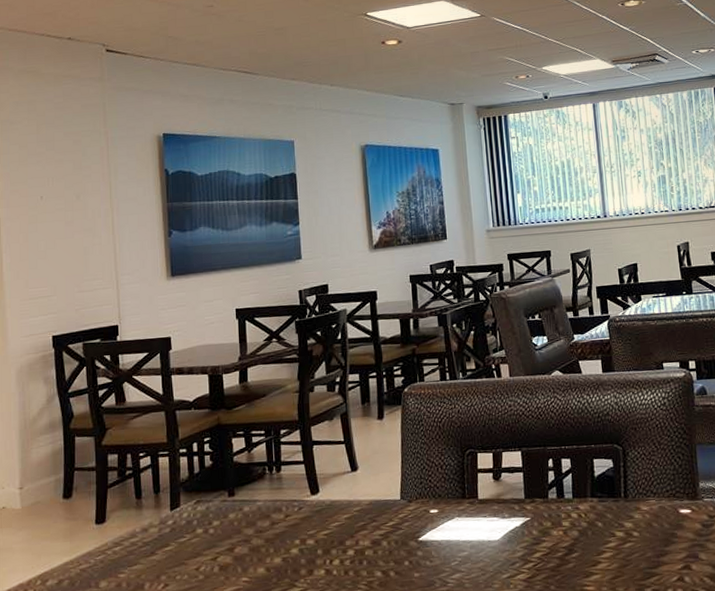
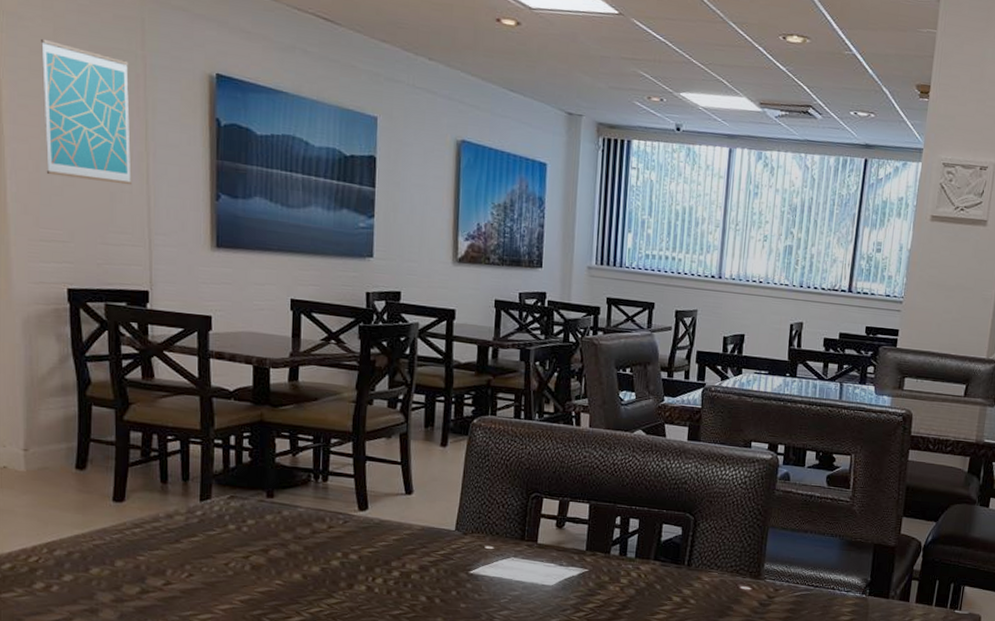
wall art: none [27,135,100,243] -> present [41,38,131,186]

